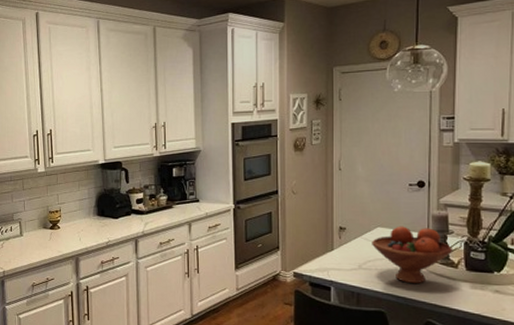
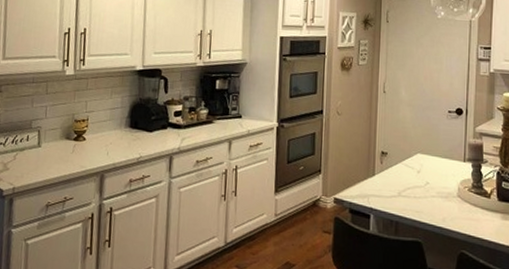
fruit bowl: present [372,226,453,284] -> none [412,153,487,214]

